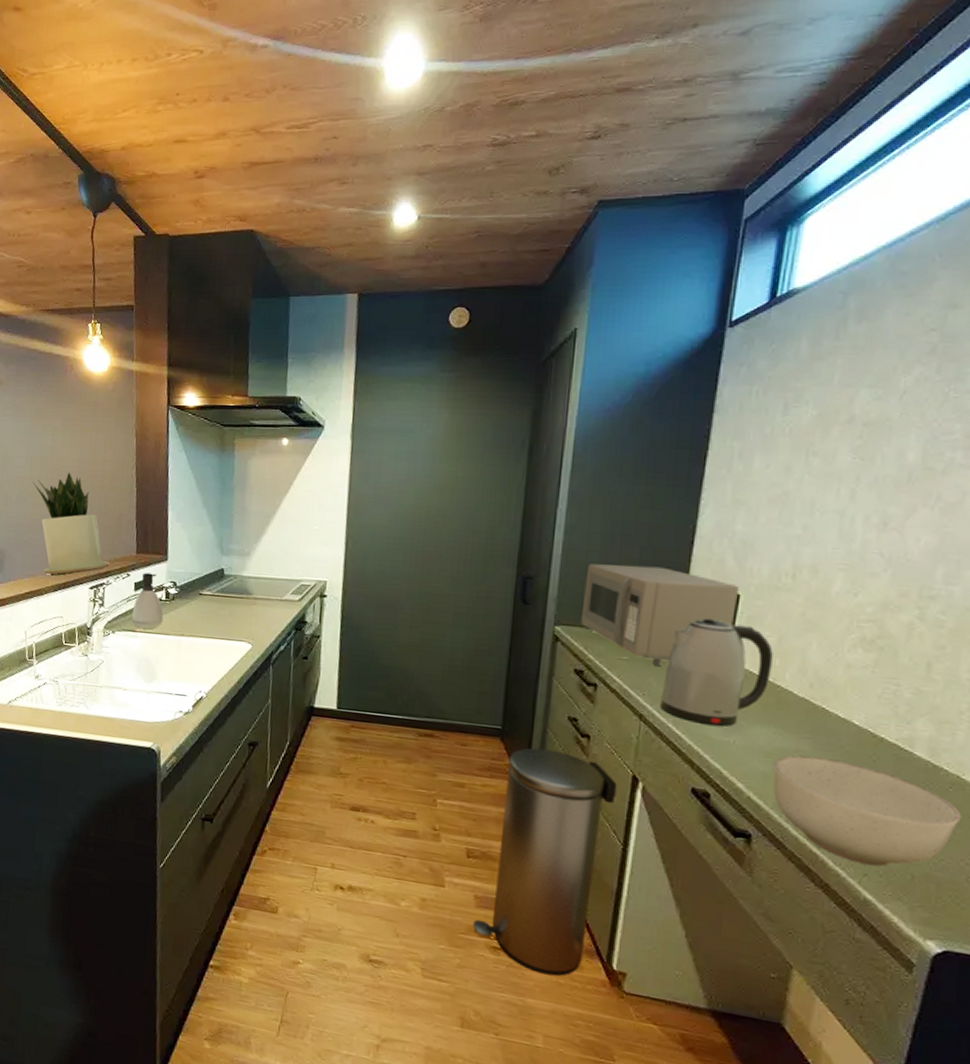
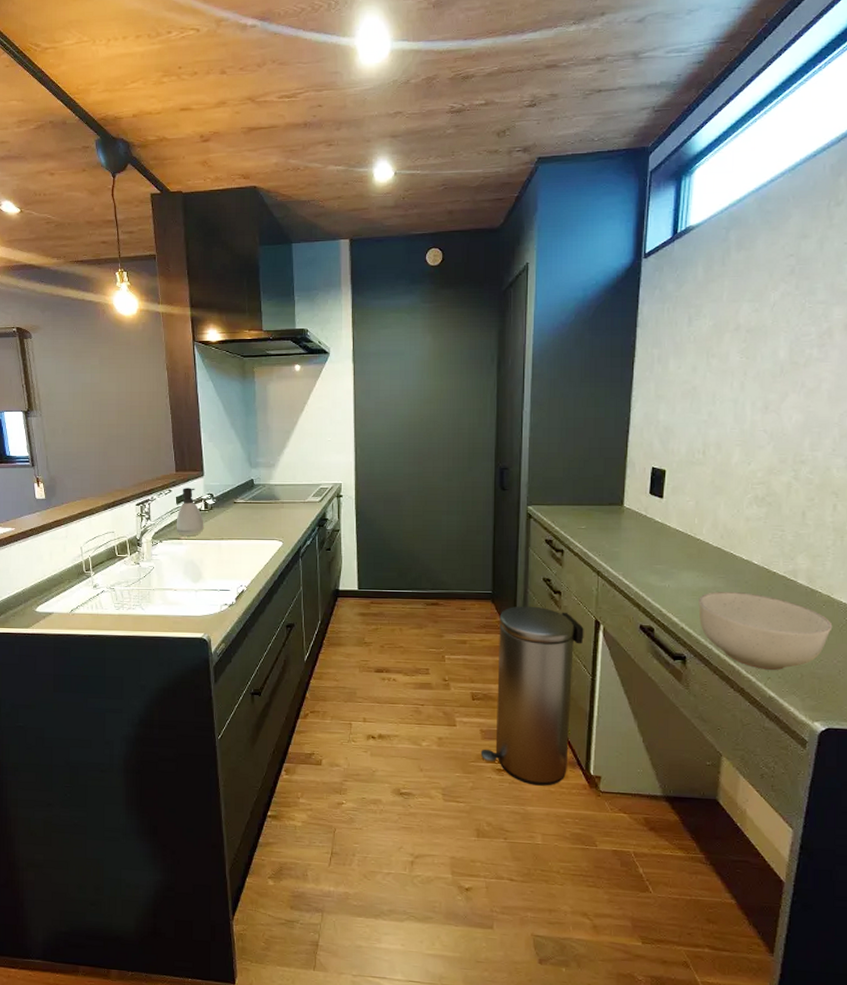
planter: present [32,472,110,576] -> none [76,404,153,496]
microwave: present [580,563,740,665] -> none [547,452,665,531]
kettle: present [660,618,773,726] -> none [612,490,693,574]

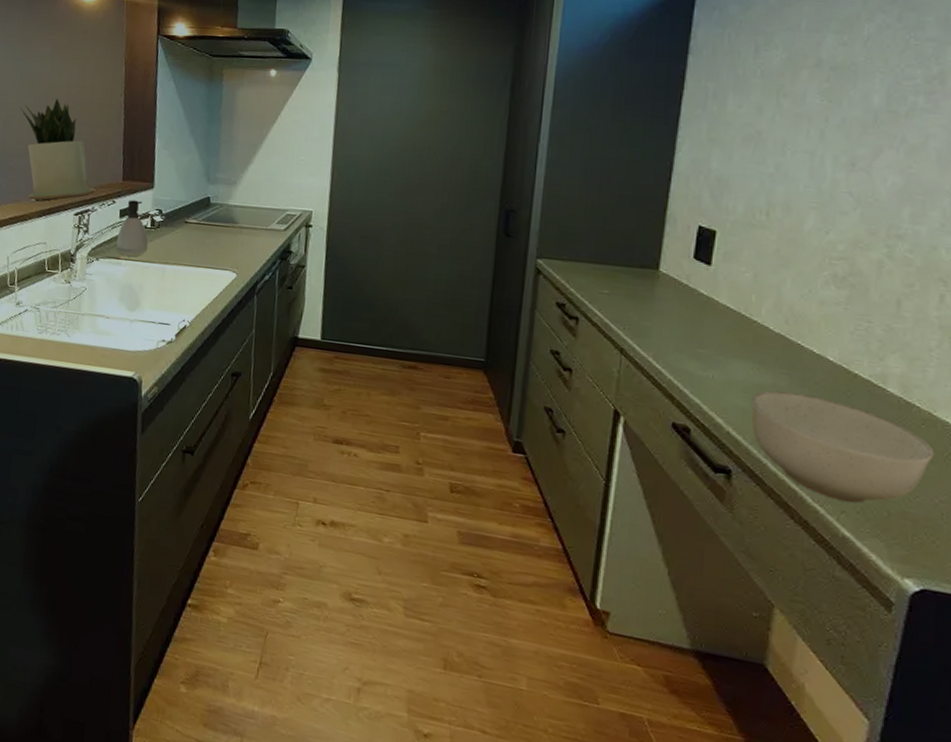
planter: none [76,404,153,496] -> present [20,98,96,201]
pedal bin: present [480,606,583,786] -> none [455,381,598,616]

